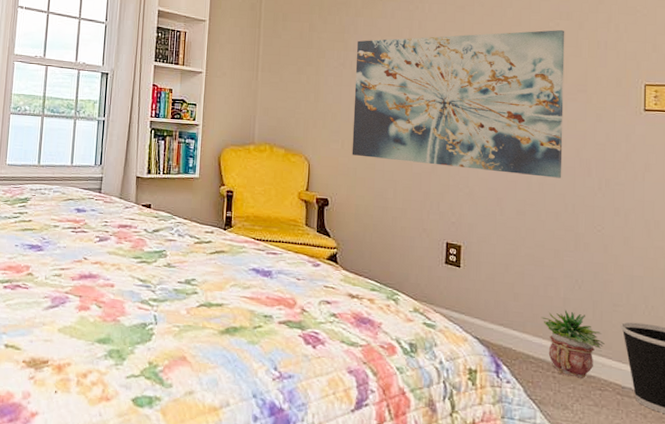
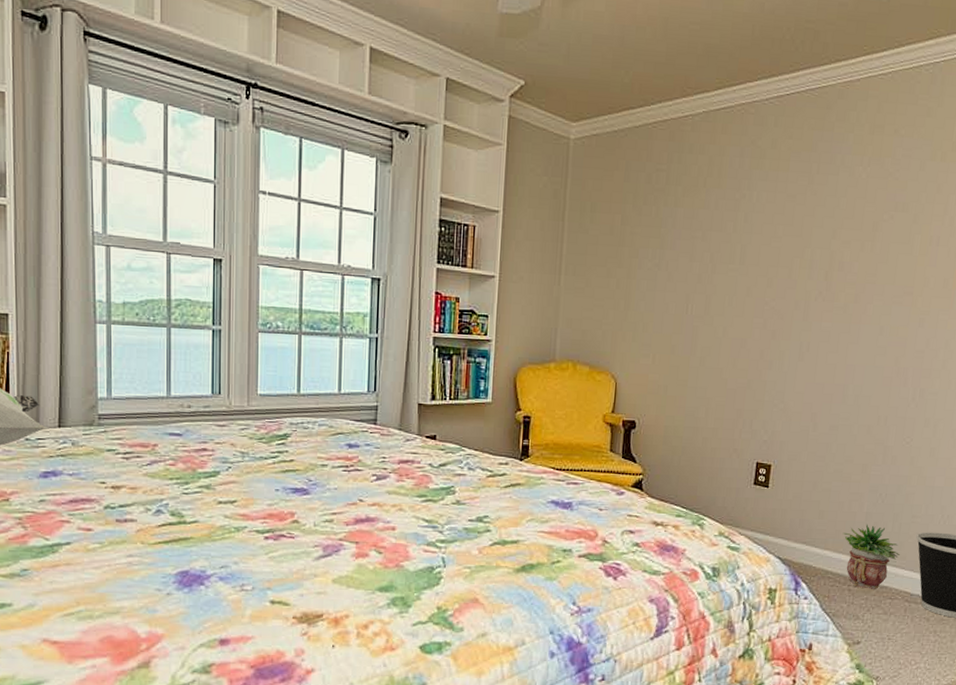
wall art: present [352,29,565,178] -> none [663,223,899,390]

